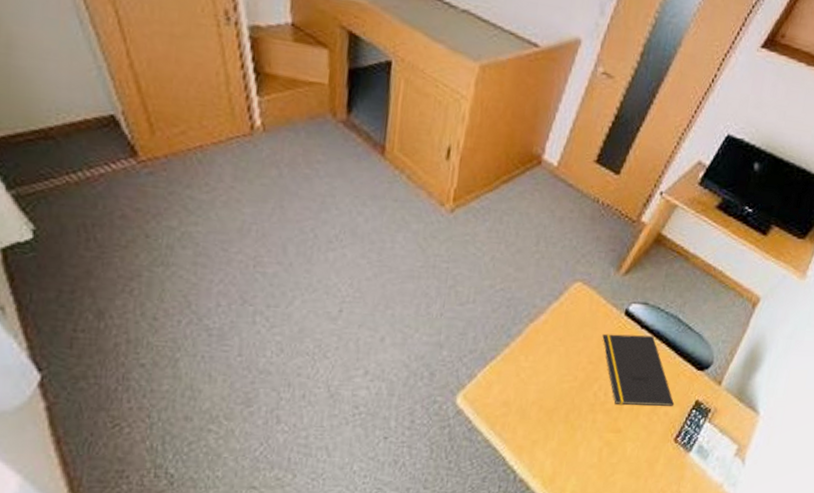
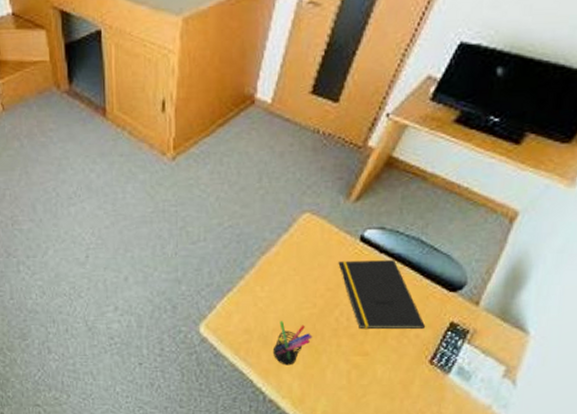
pen holder: none [529,394,570,442] -> present [272,321,313,366]

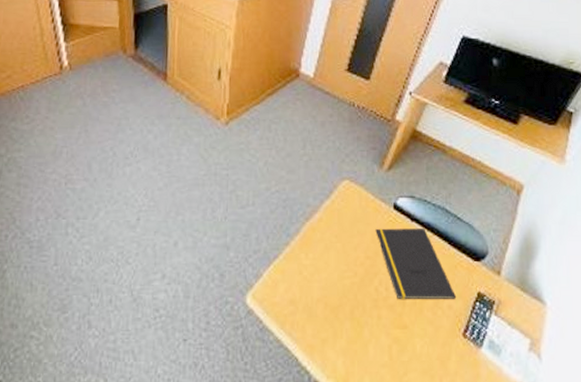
pen holder: present [272,321,313,366] -> none [317,291,355,340]

